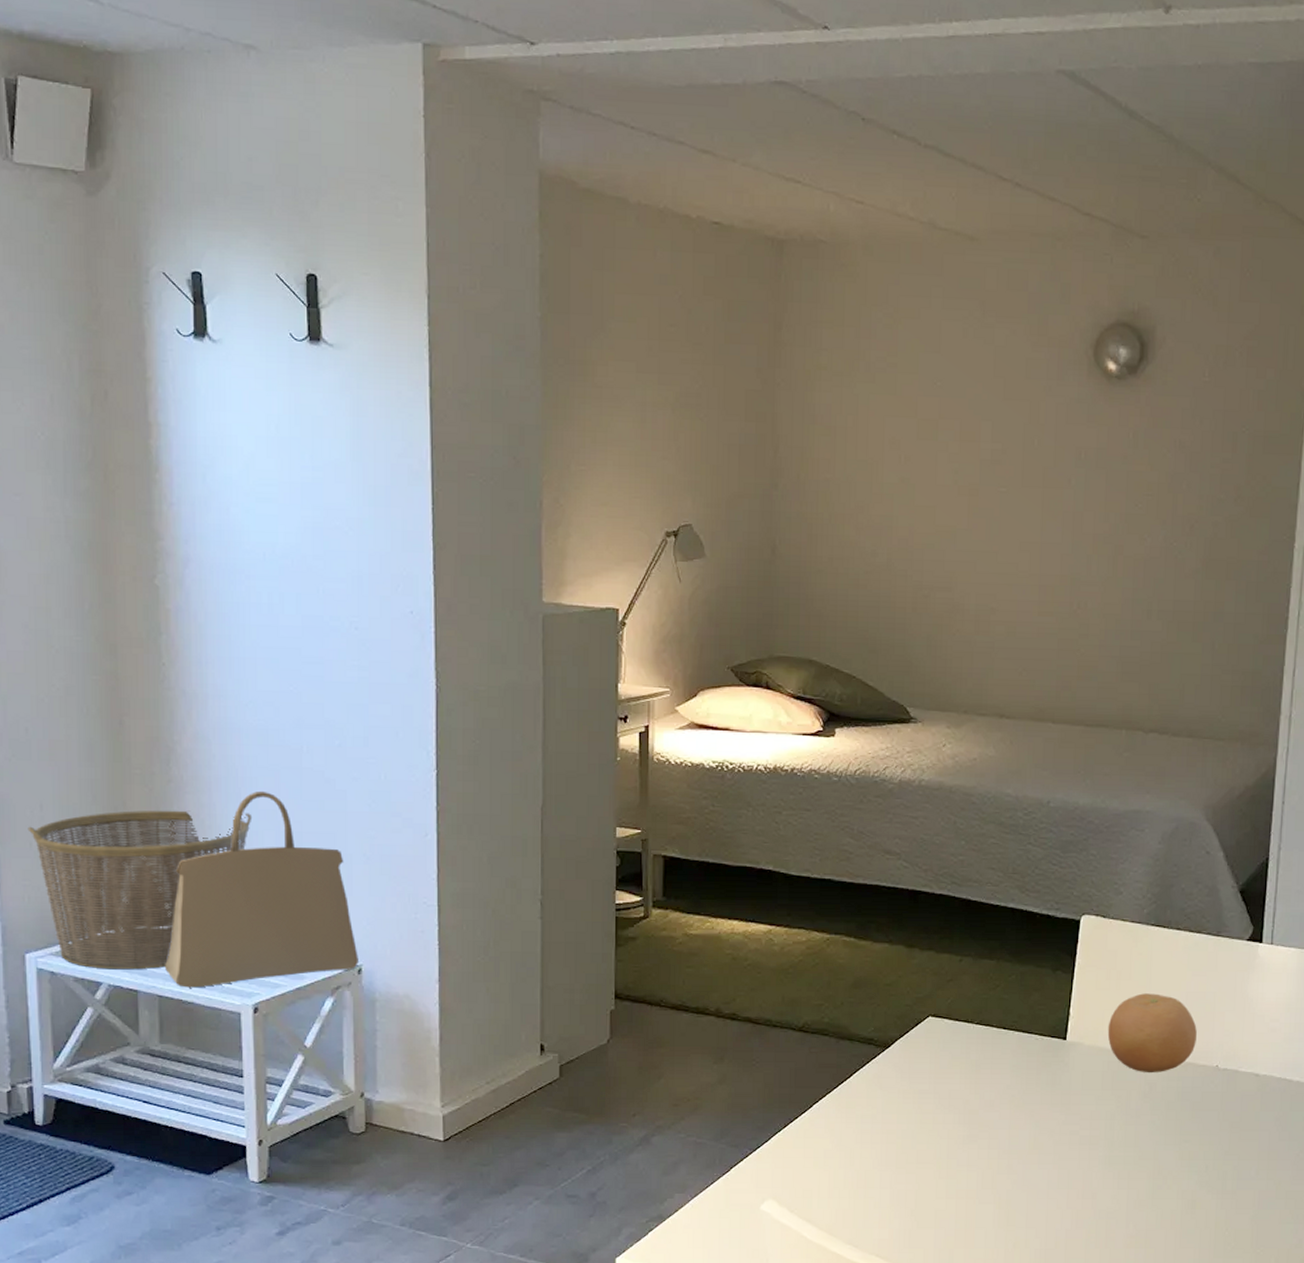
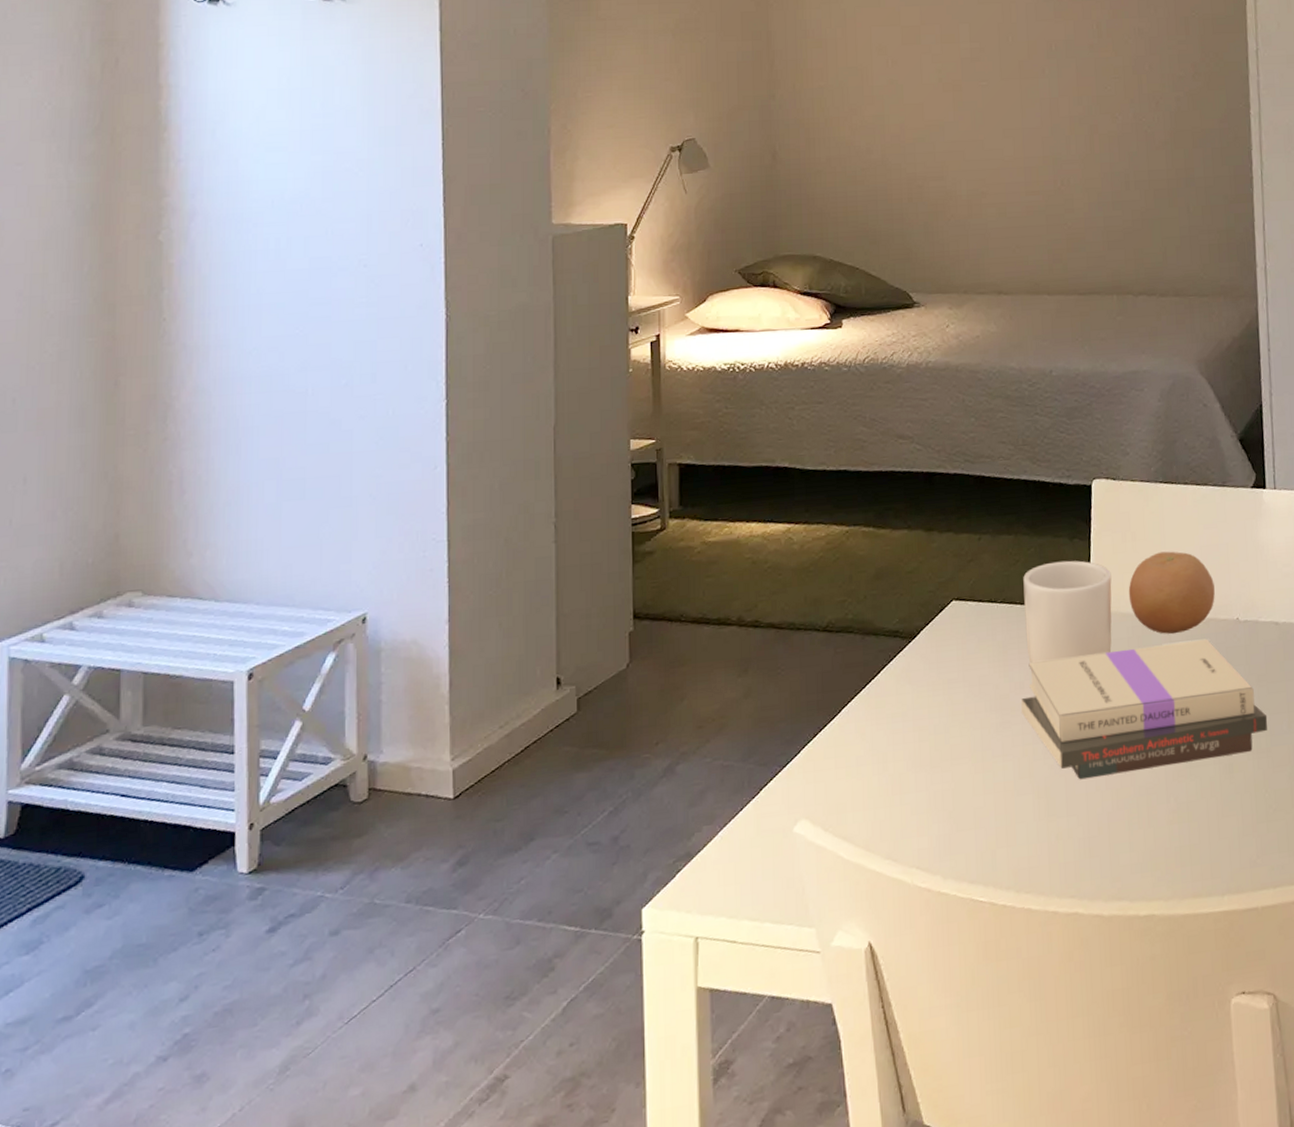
basket: present [27,810,253,970] -> none [8,464,253,651]
handbag: present [165,790,358,988] -> none [152,439,363,660]
books: none [990,1081,1236,1197] -> present [1021,639,1268,780]
mug: none [999,991,1092,1085] -> present [1023,560,1112,664]

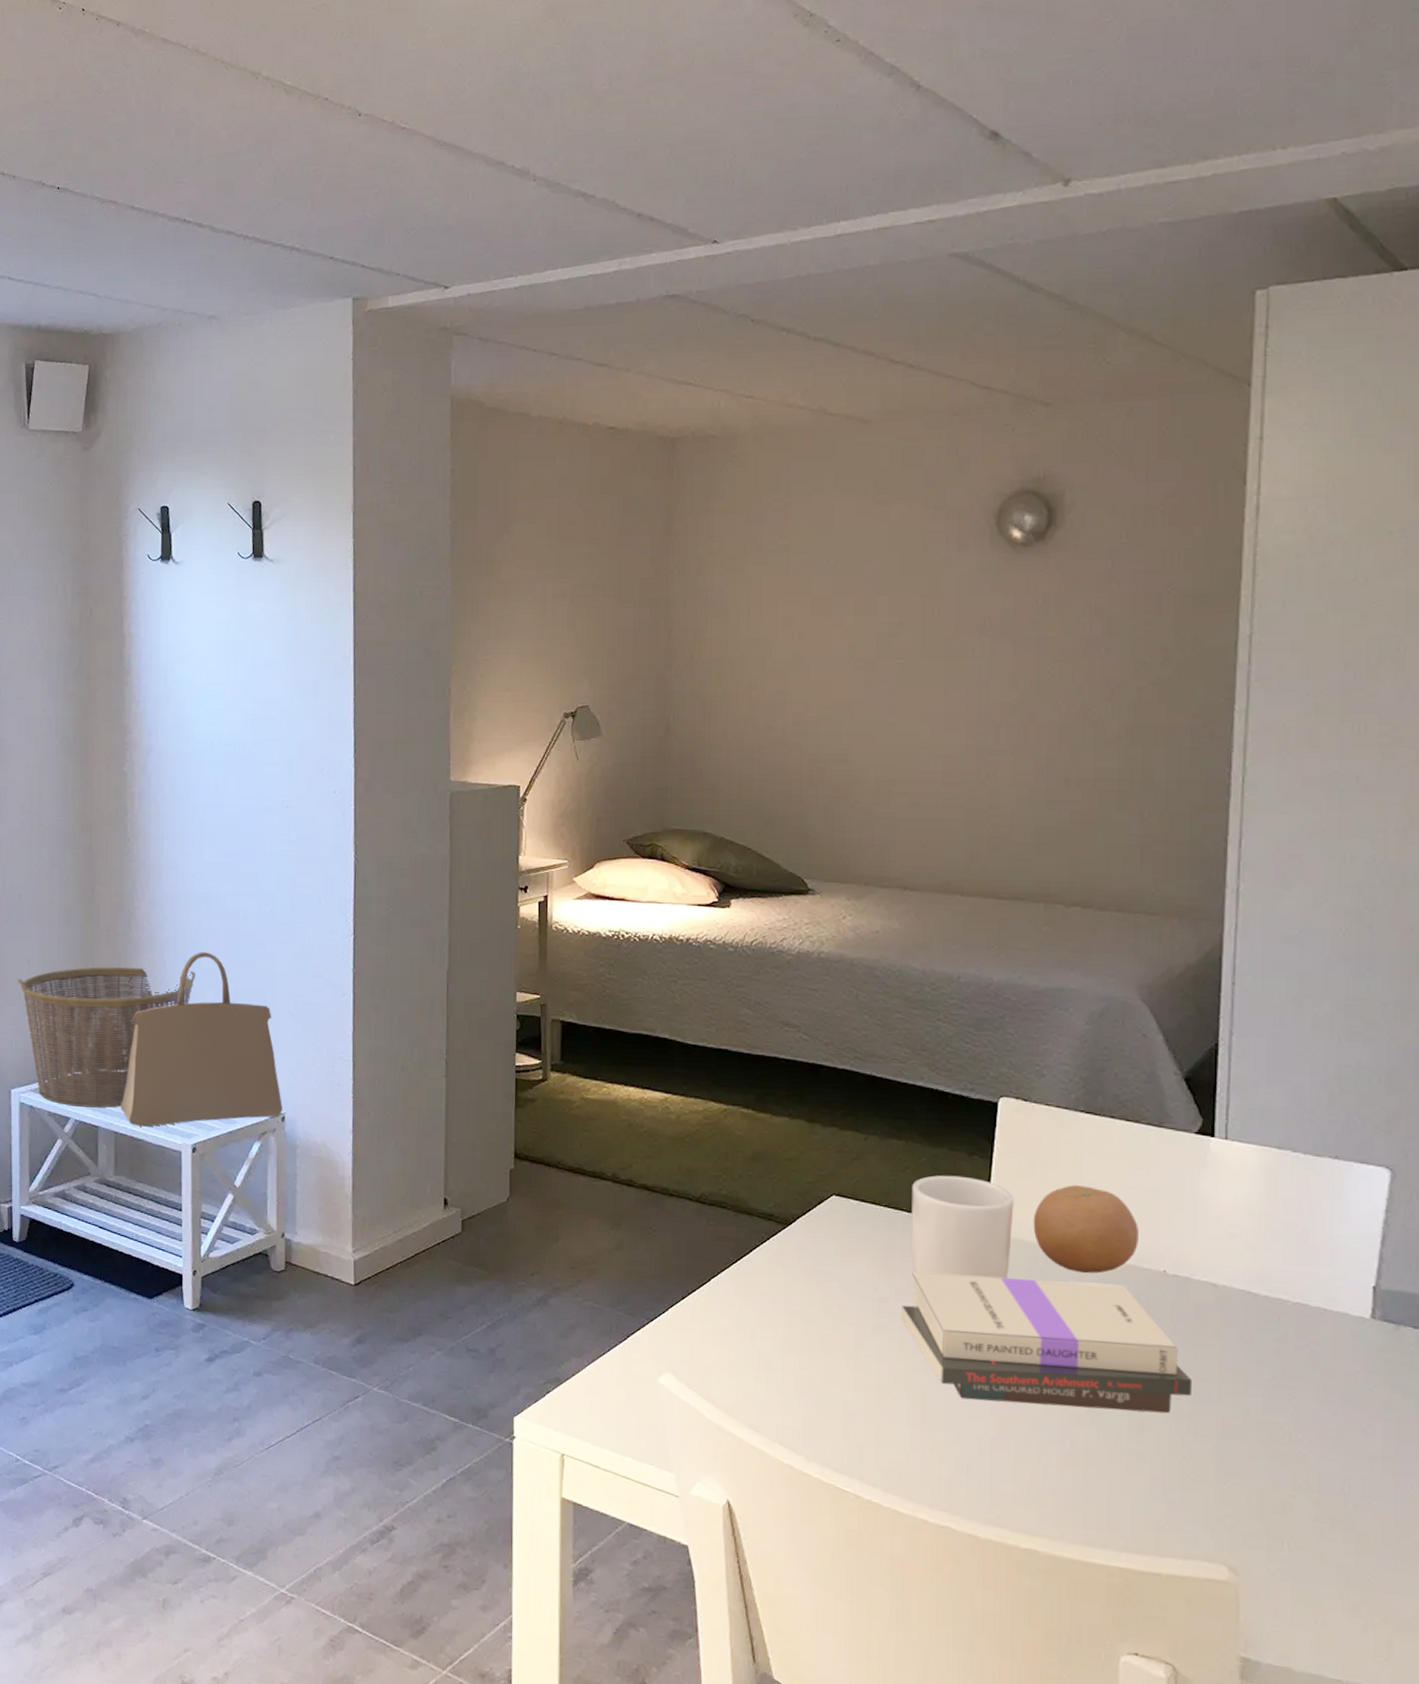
basket: none [8,464,253,651] -> present [17,967,196,1108]
handbag: none [152,439,363,660] -> present [121,951,282,1127]

